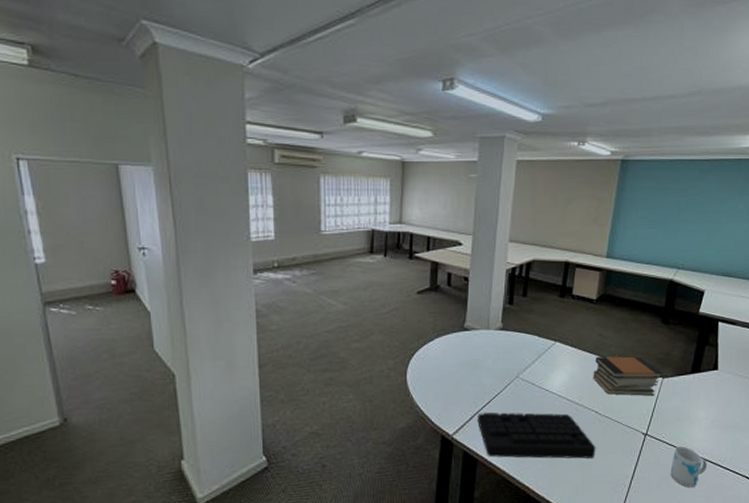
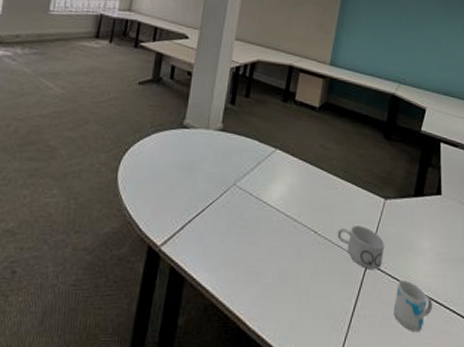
keyboard: present [477,412,596,459] -> none [188,221,314,287]
book stack: present [593,356,663,397] -> none [313,170,385,219]
mug: none [617,402,663,440] -> present [337,224,385,270]

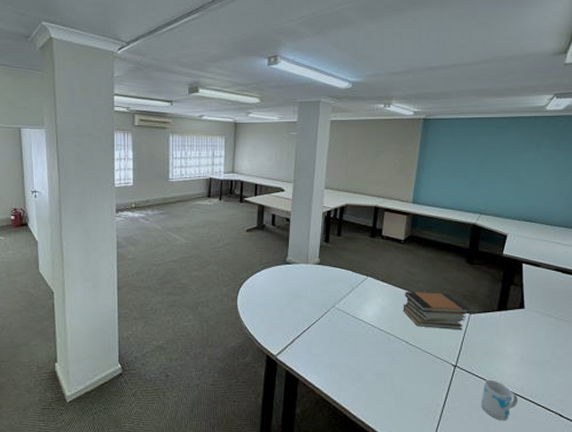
book stack: none [313,170,385,219] -> present [403,292,470,331]
mug: present [337,224,385,270] -> none [426,335,471,372]

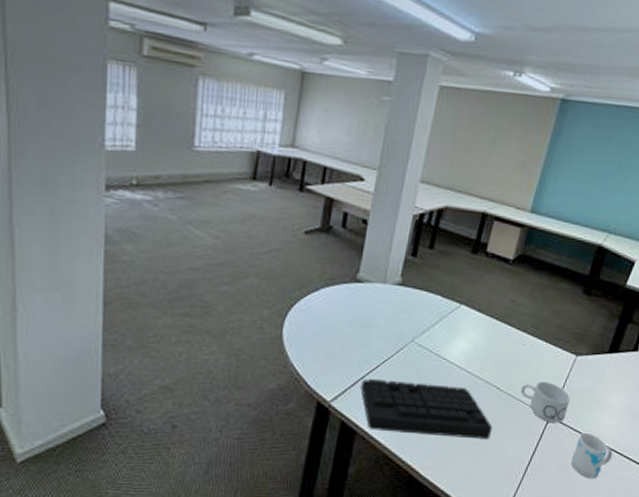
keyboard: none [298,336,408,385] -> present [361,378,493,439]
book stack: present [403,292,470,331] -> none [498,326,577,376]
mug: none [426,335,471,372] -> present [520,380,571,424]

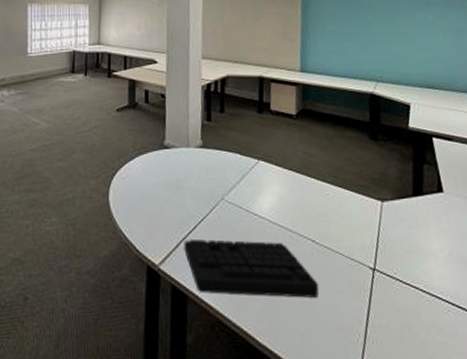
mug: present [520,380,571,424] -> none [336,230,390,277]
mug: present [571,432,613,478] -> none [410,284,455,340]

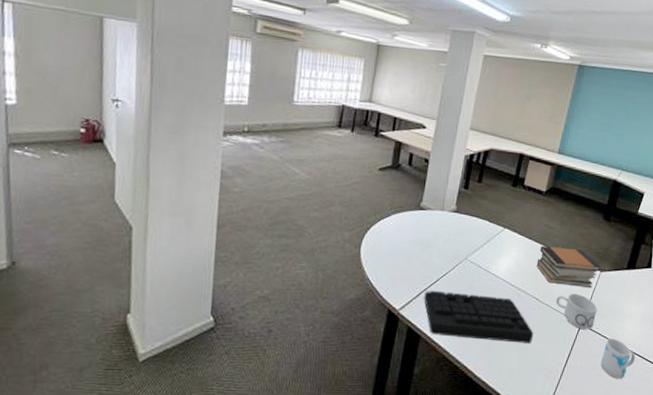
book stack: none [303,176,381,223] -> present [536,246,601,288]
mug: none [336,230,390,277] -> present [555,293,598,330]
mug: none [410,284,455,340] -> present [600,338,635,379]

